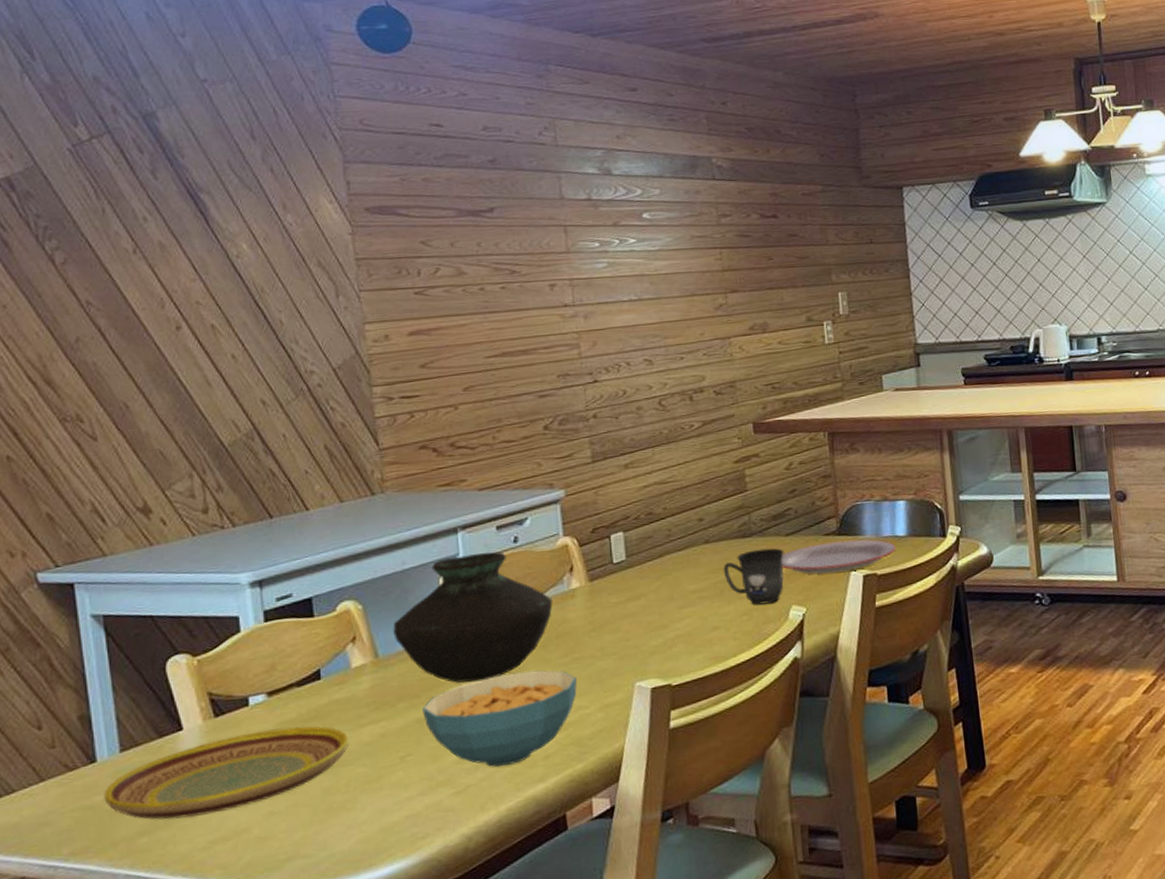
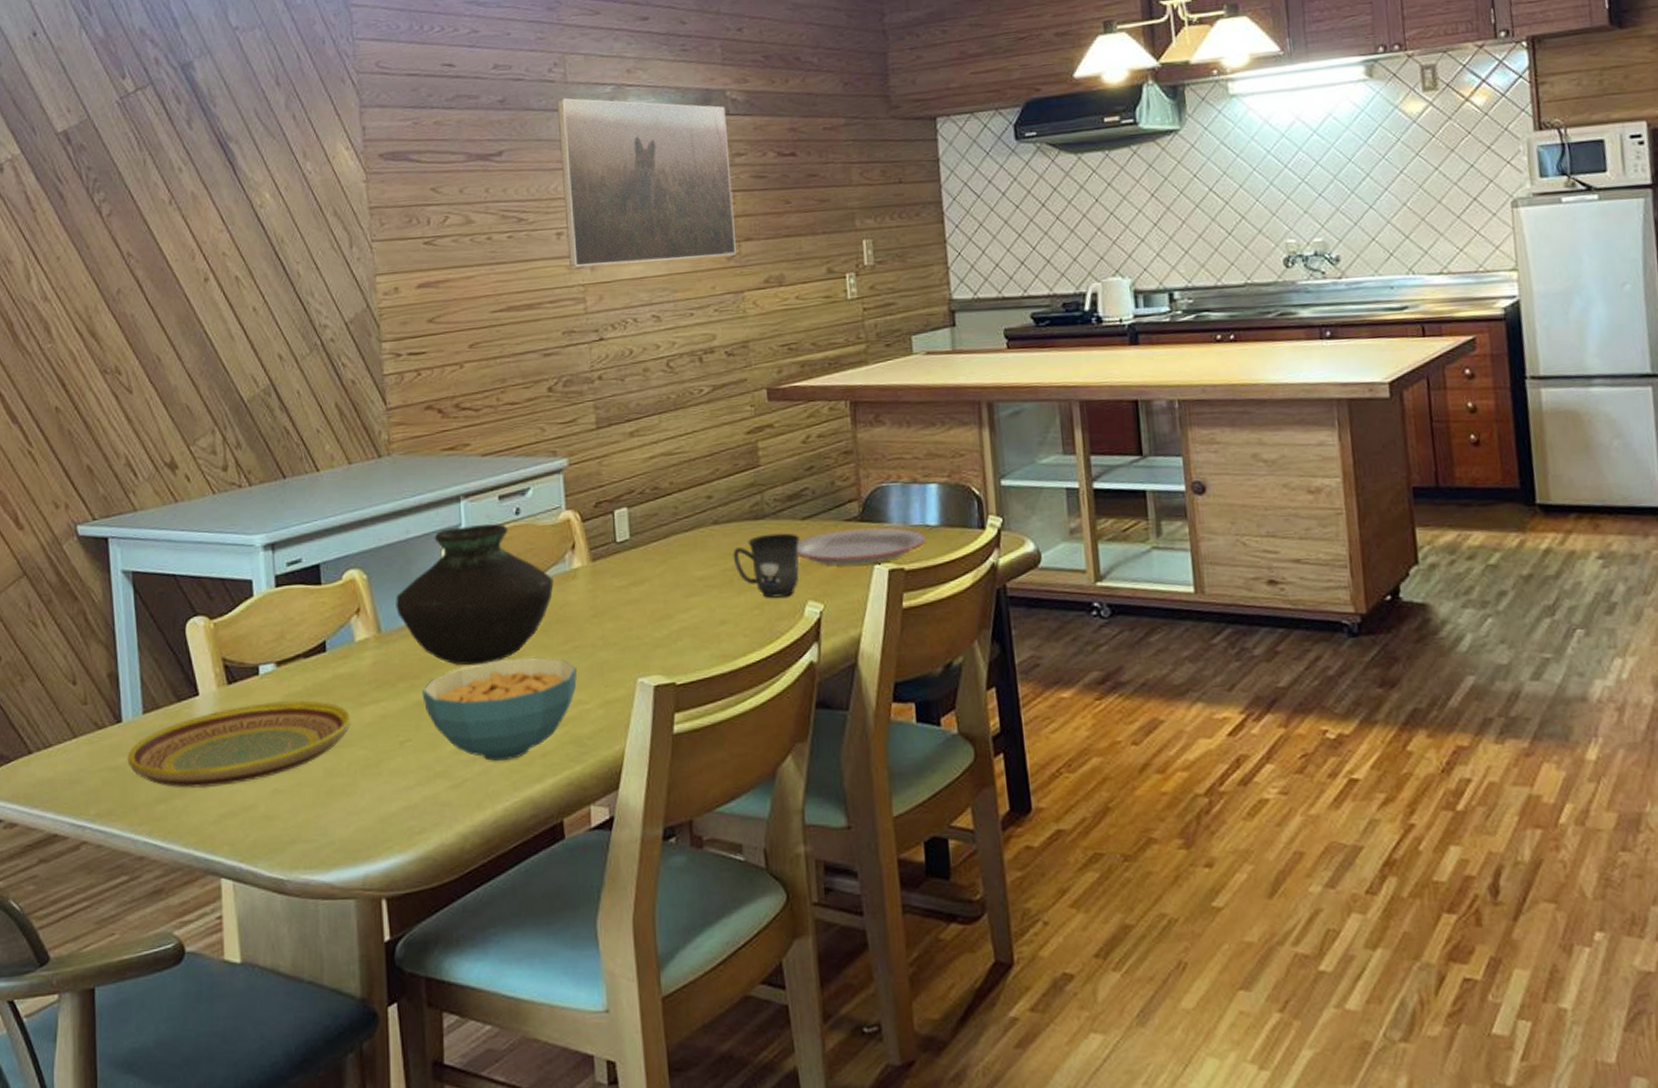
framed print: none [547,160,723,316] -> present [556,98,736,267]

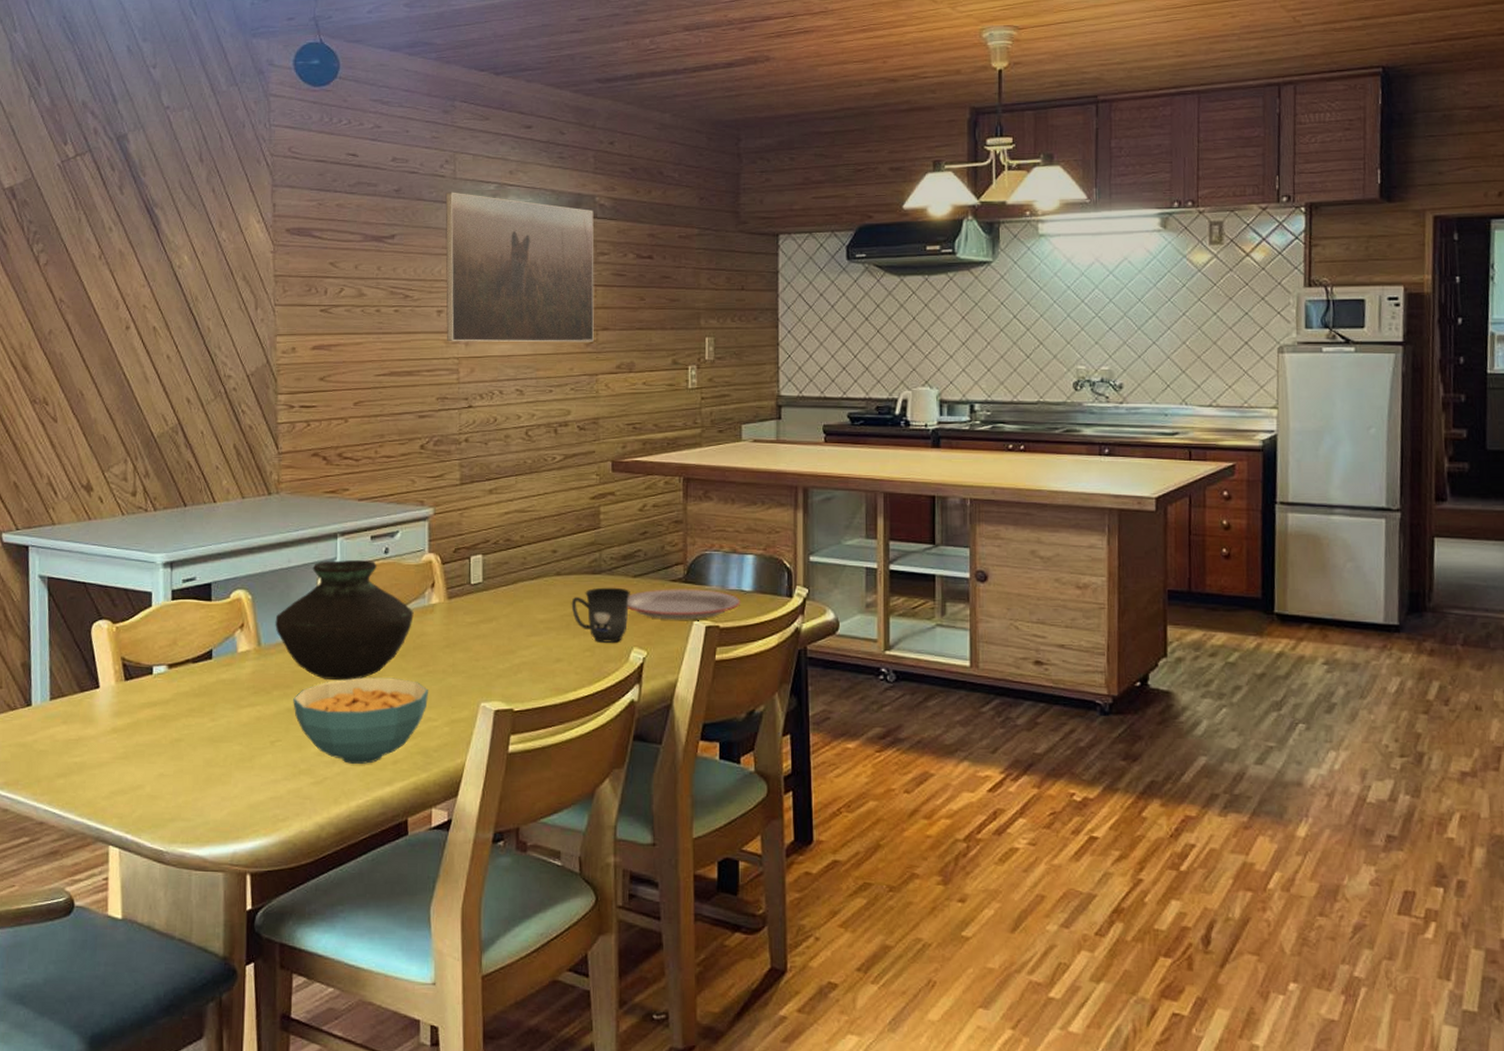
plate: present [127,700,351,788] -> none [34,699,230,767]

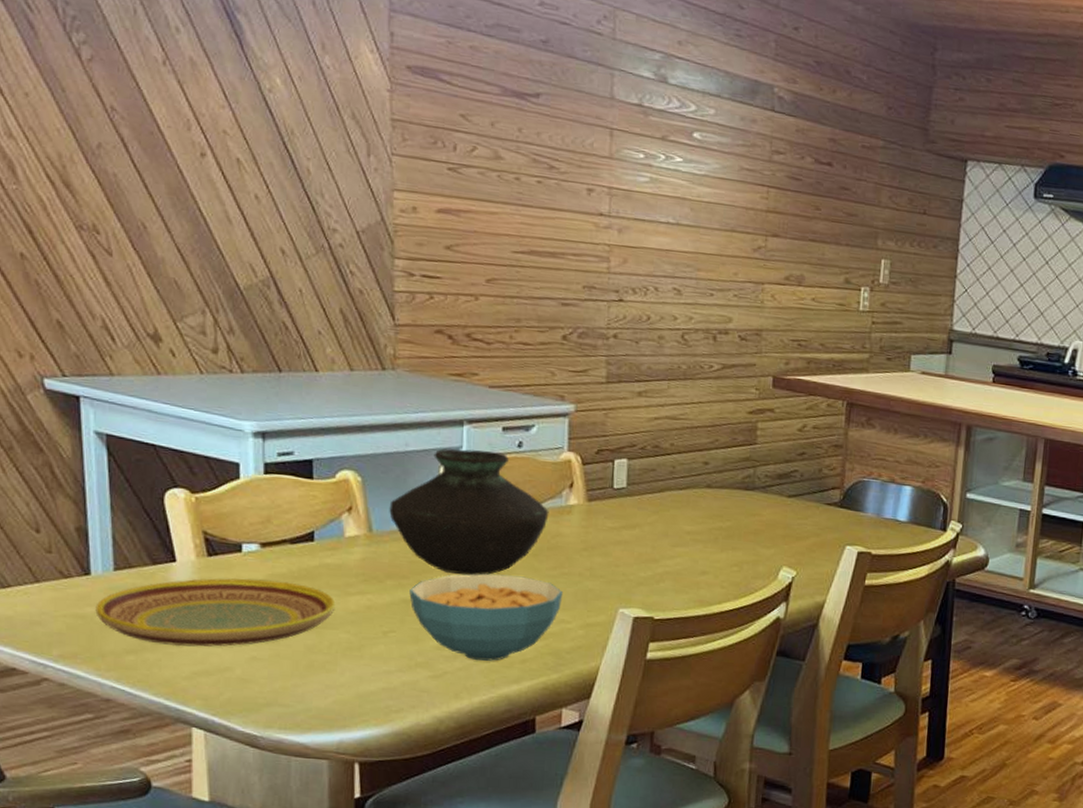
plate: none [34,699,230,767] -> present [95,578,336,647]
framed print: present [445,192,594,342] -> none [597,53,771,248]
mug: present [571,587,630,643] -> none [720,504,784,560]
plate: present [626,589,741,620] -> none [778,511,895,544]

